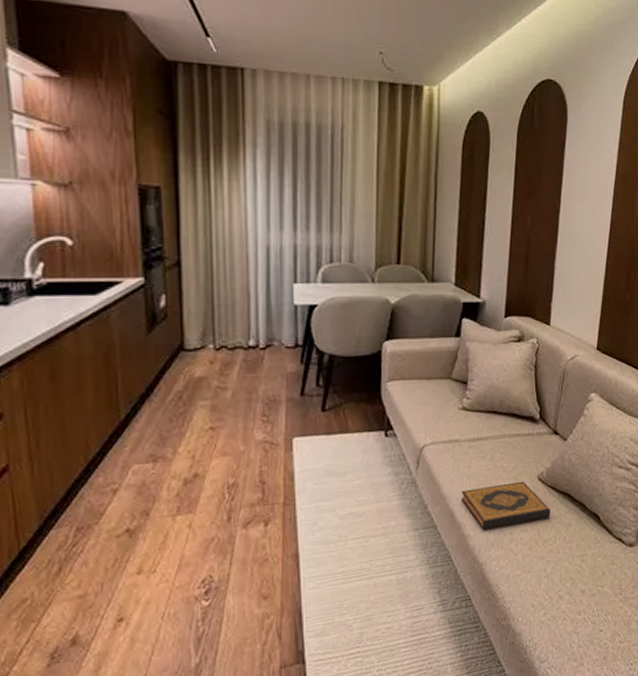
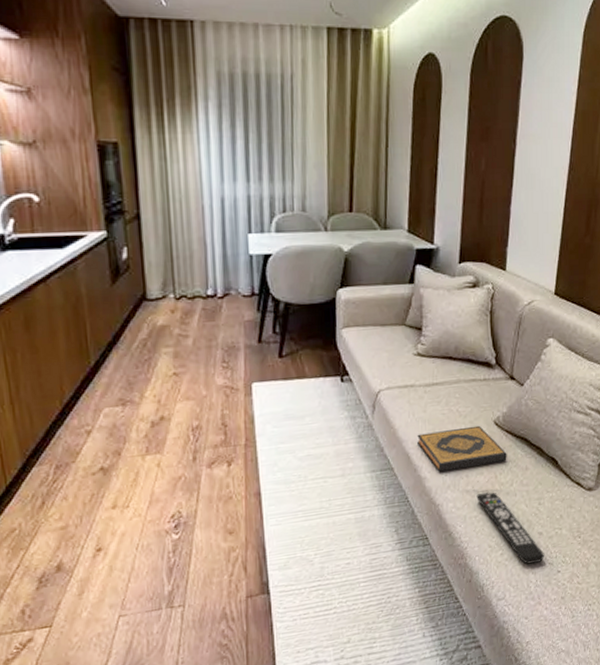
remote control: none [520,549,588,624] -> present [476,492,545,565]

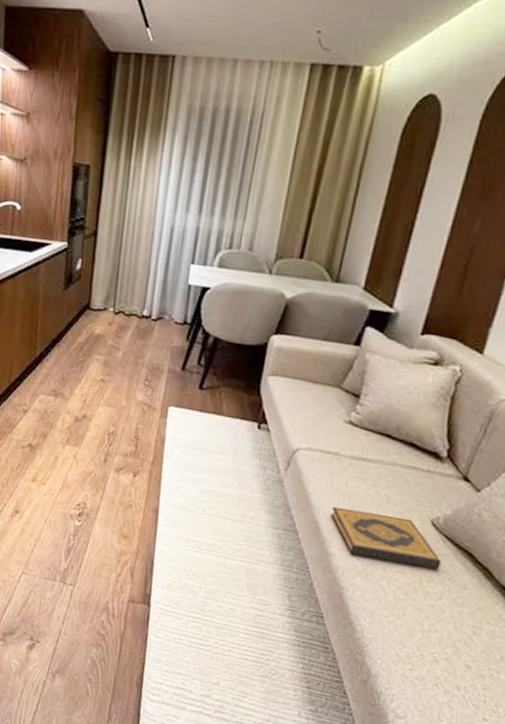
remote control: present [476,492,545,565] -> none [391,593,470,699]

